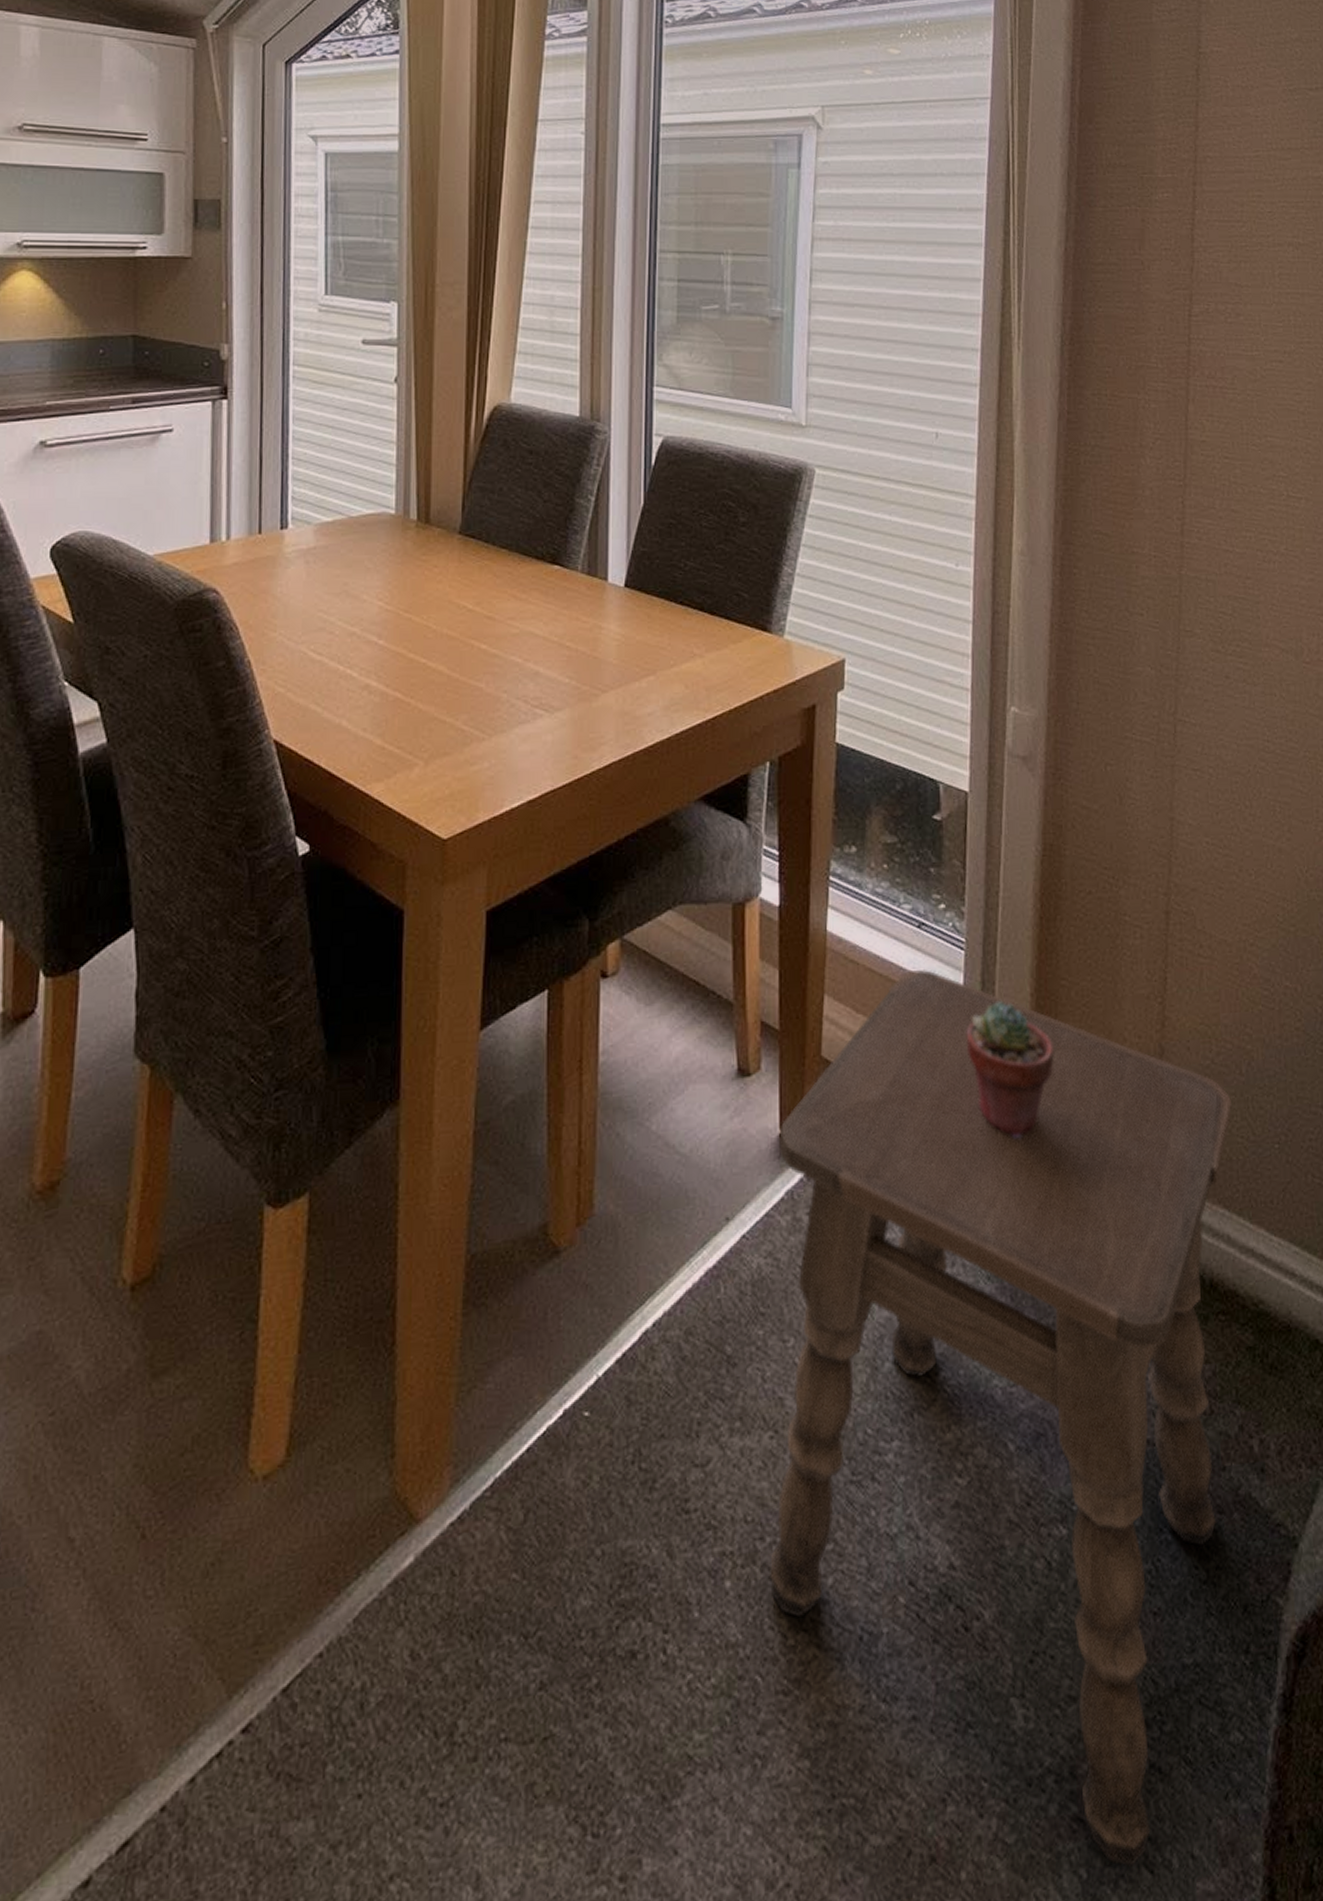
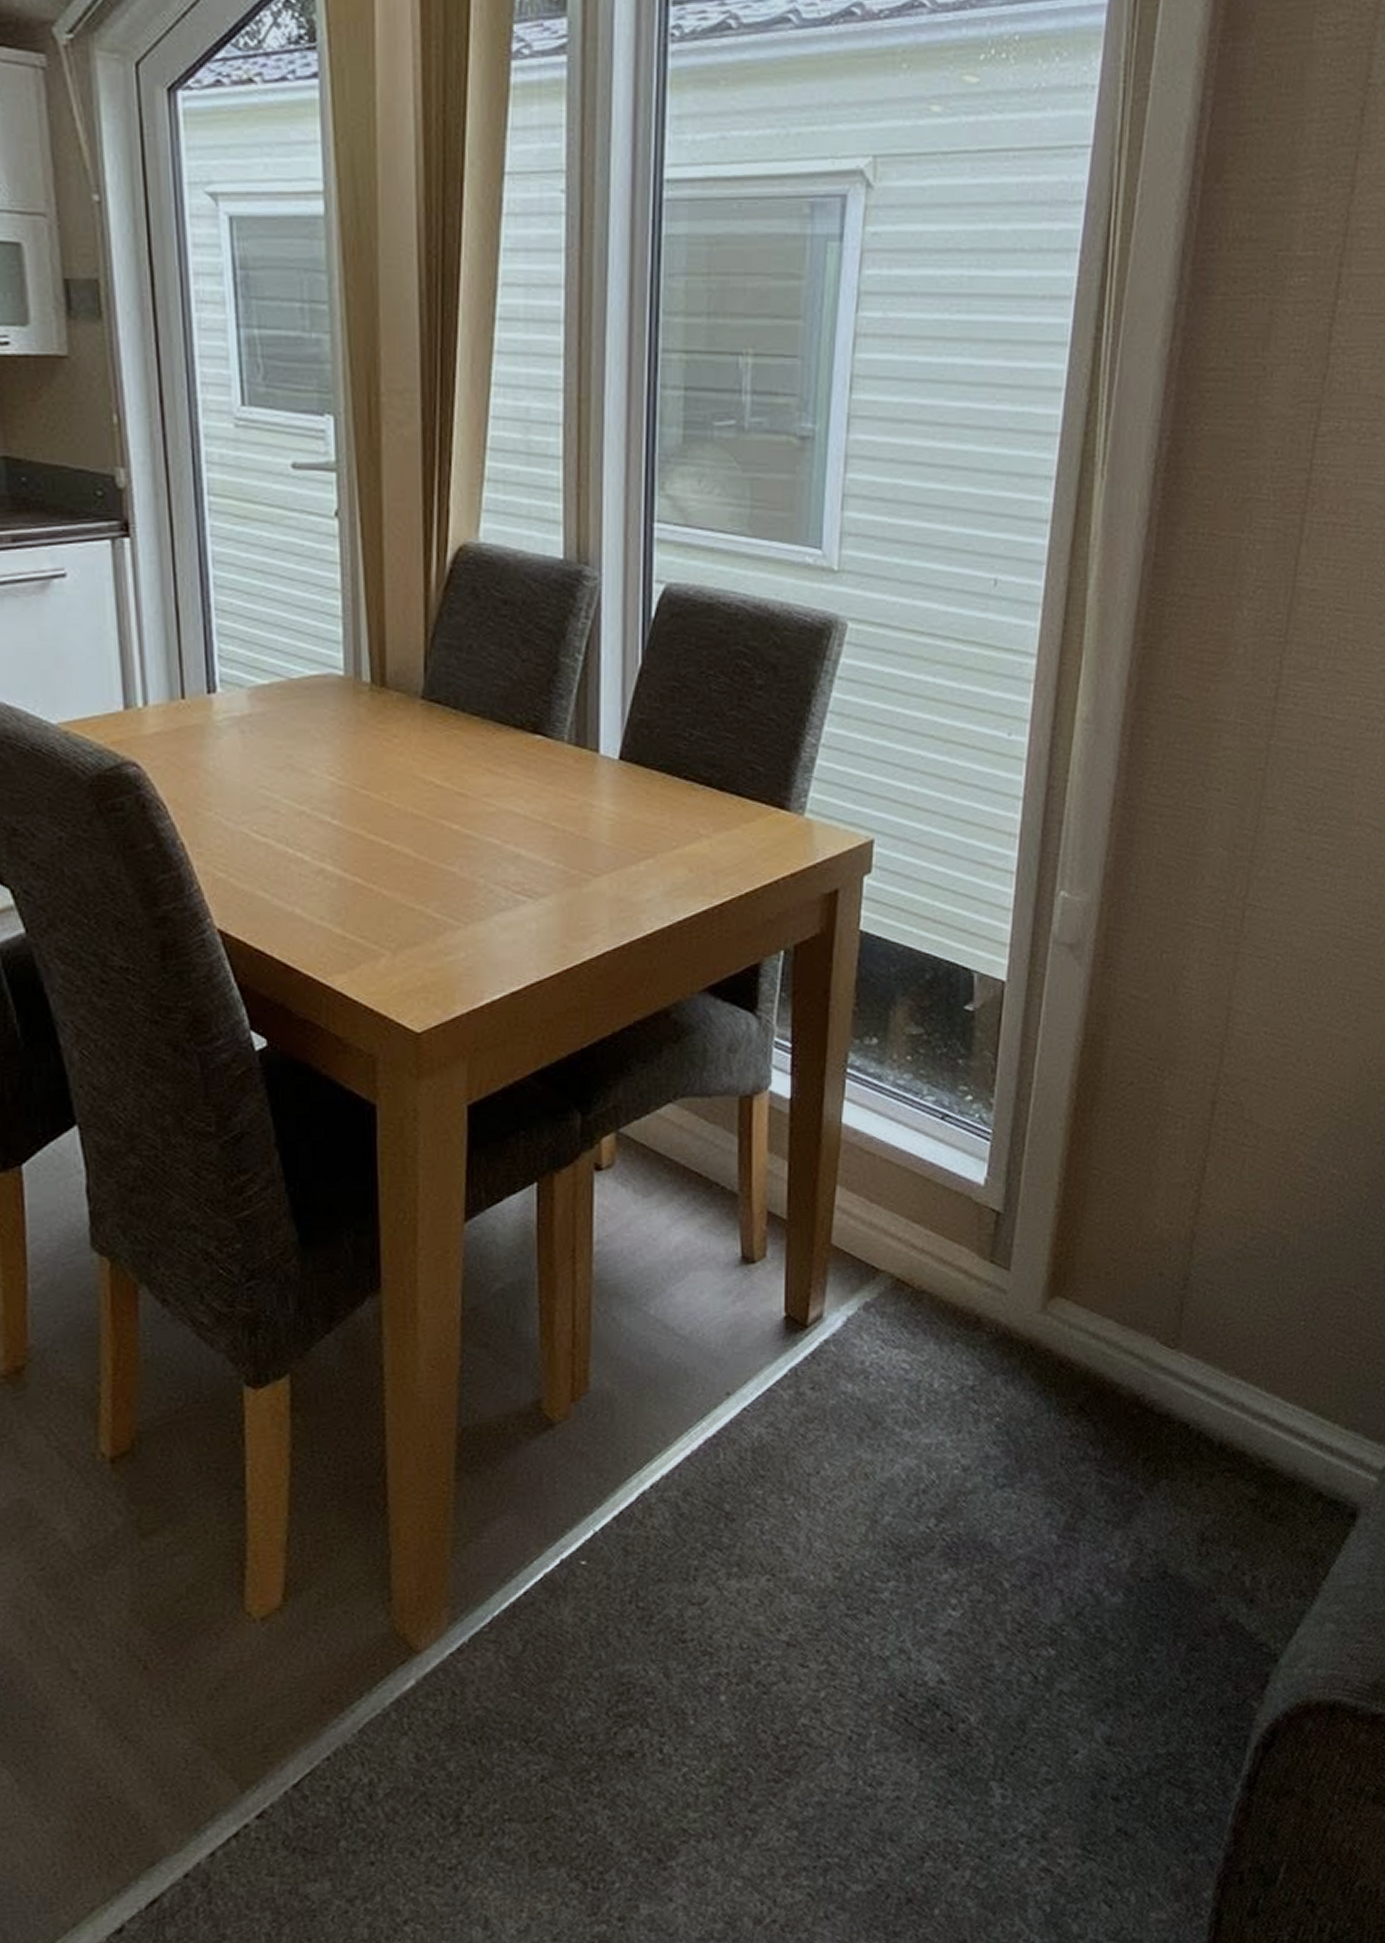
side table: present [768,969,1232,1867] -> none [763,1160,1261,1903]
potted succulent: present [966,1000,1054,1139] -> none [986,1189,1079,1320]

